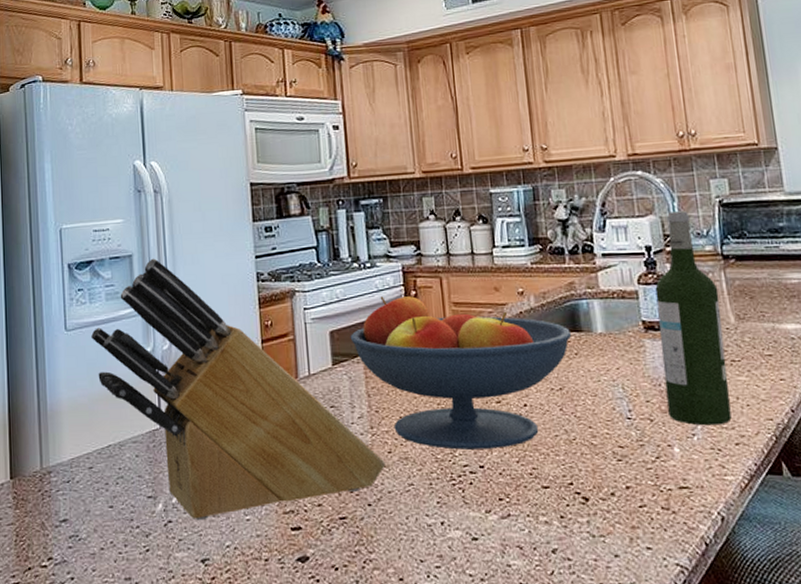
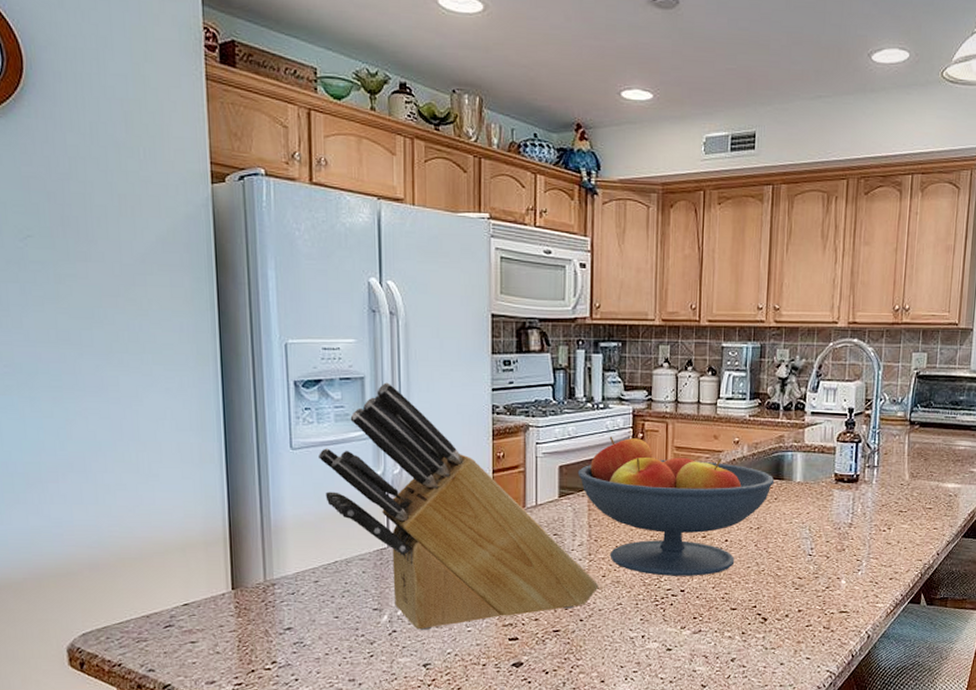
wine bottle: present [655,211,732,426] -> none [842,379,901,563]

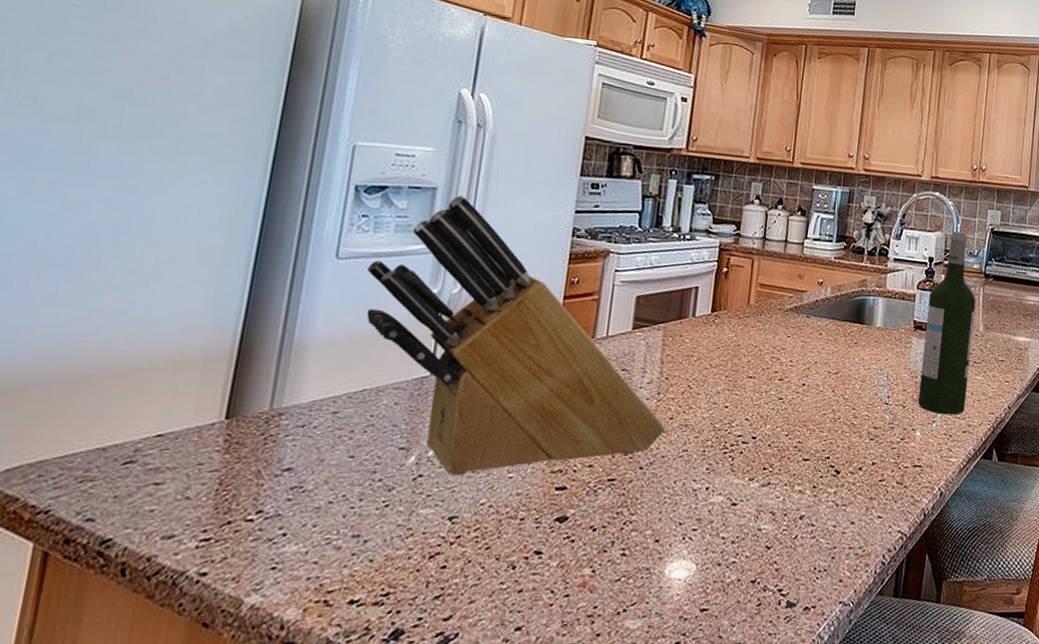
fruit bowl: present [577,437,775,576] -> none [655,269,856,422]
wine bottle: none [842,379,901,563] -> present [918,231,976,415]

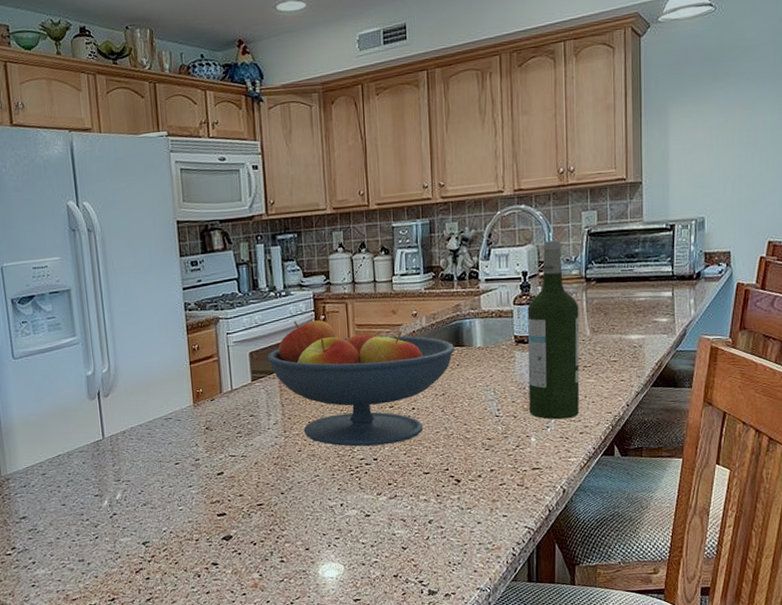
knife block: present [366,195,665,476] -> none [37,292,296,512]
fruit bowl: none [655,269,856,422] -> present [267,320,455,447]

